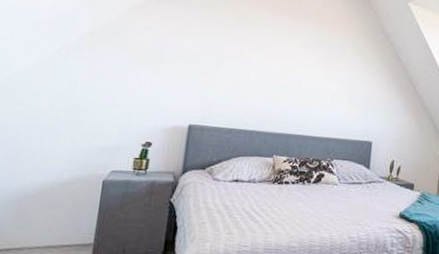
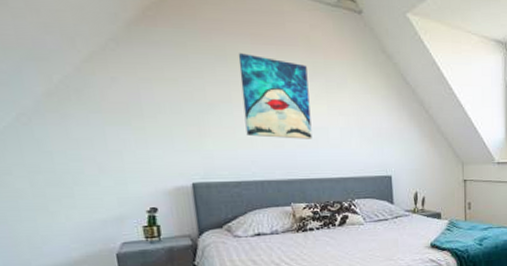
wall art: none [248,19,313,99] -> present [238,53,313,139]

